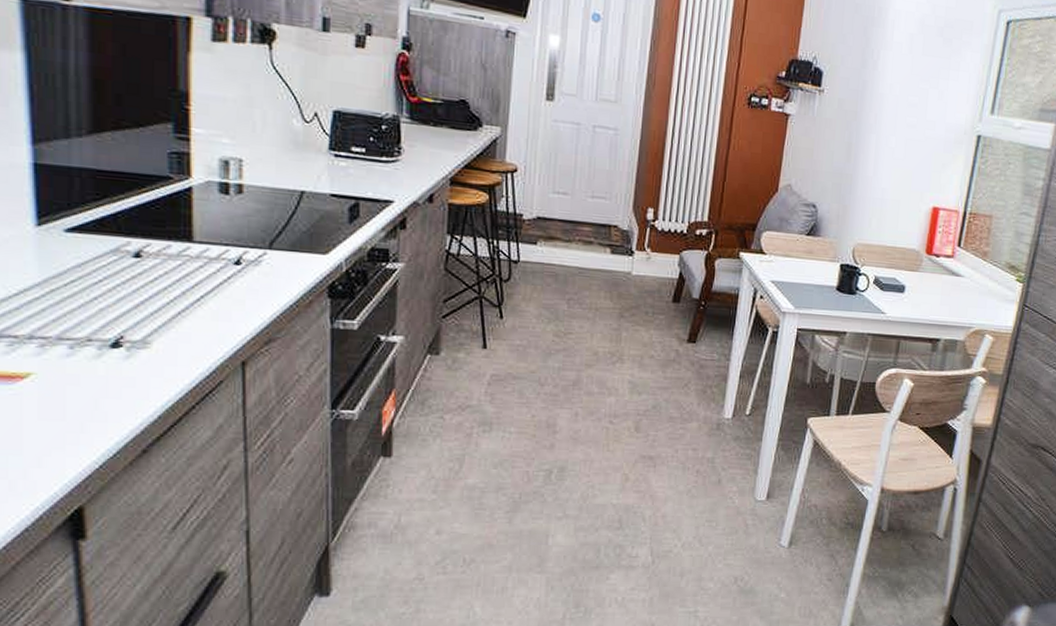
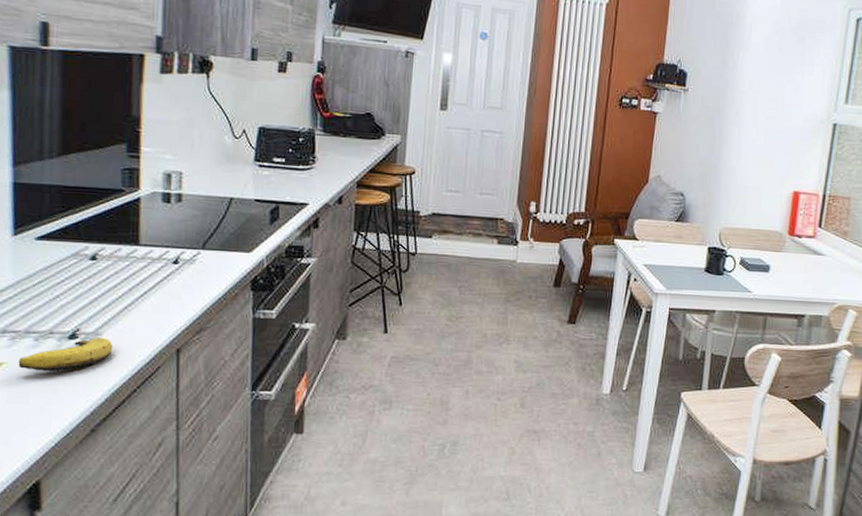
banana: none [50,346,166,385] -> present [18,337,113,372]

